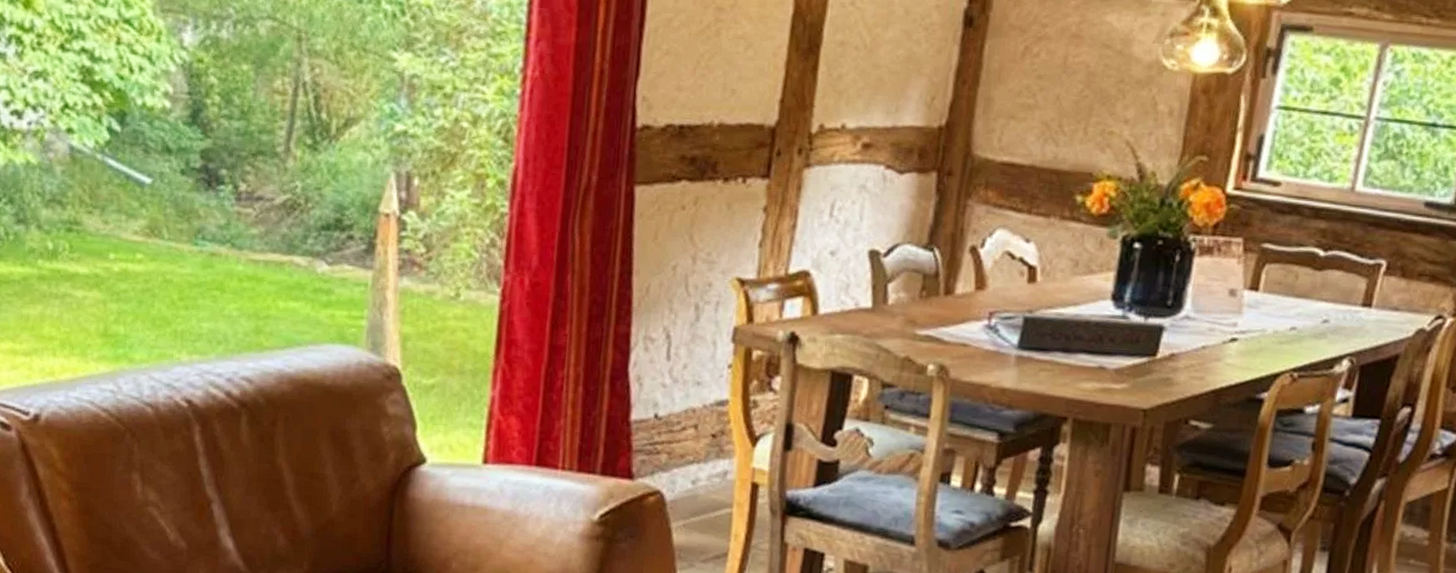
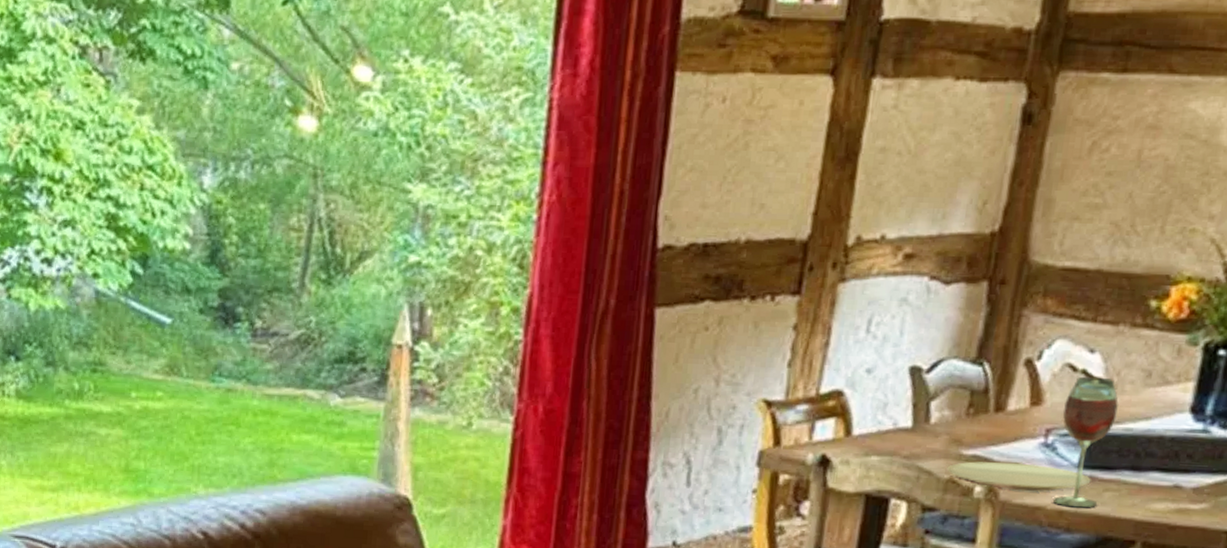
plate: none [903,341,1029,370] -> present [947,461,1091,491]
wineglass: none [996,264,1051,386] -> present [1052,376,1119,508]

